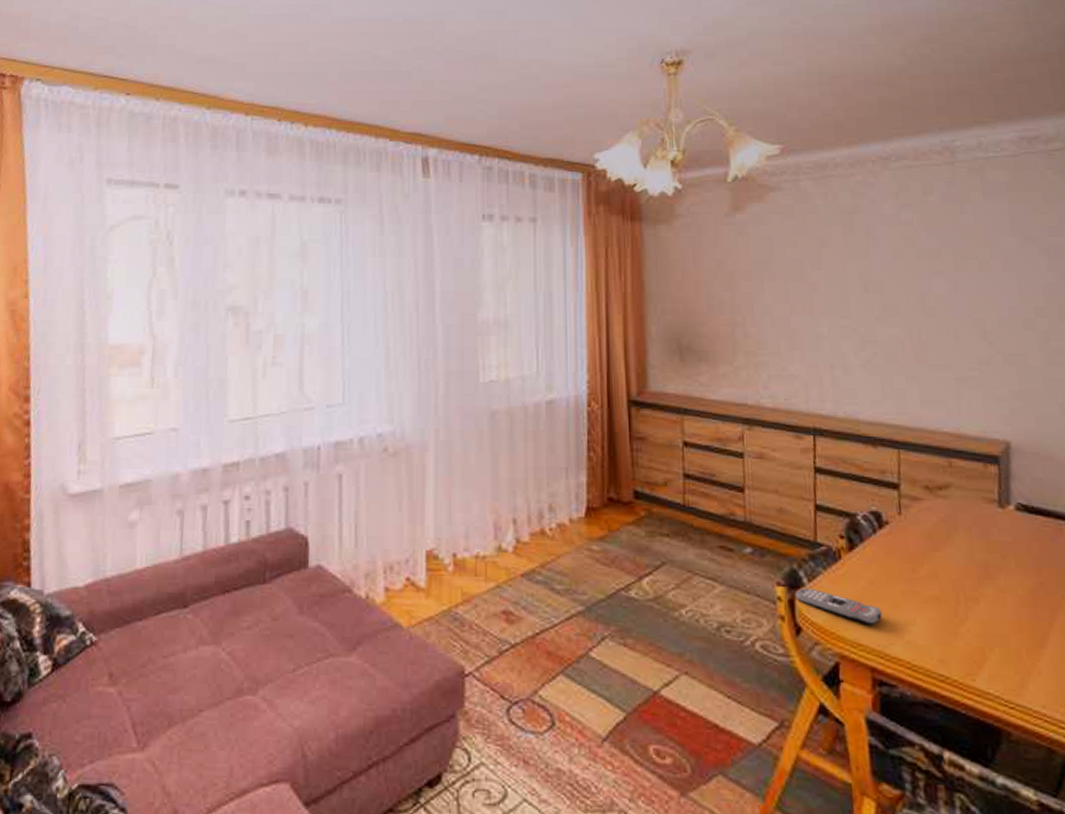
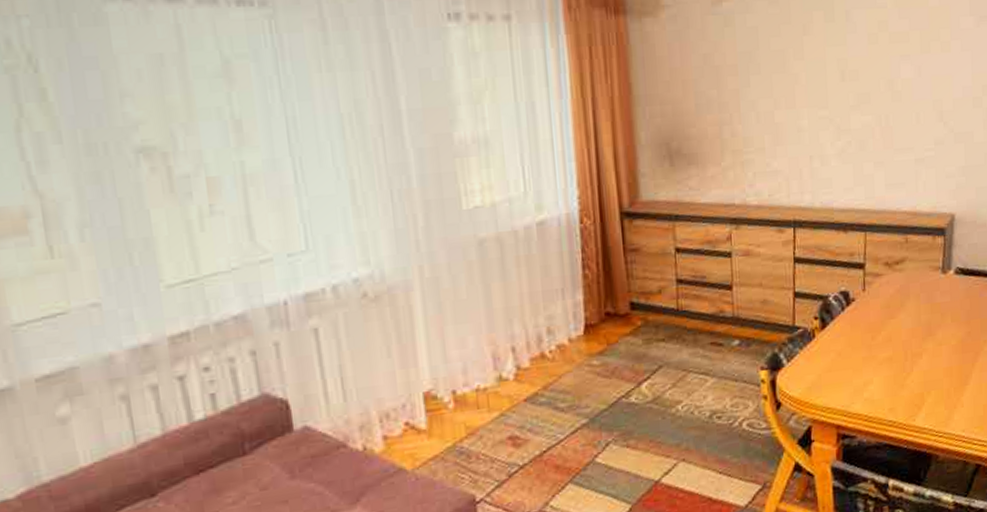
remote control: present [795,587,882,626] -> none [776,367,846,391]

